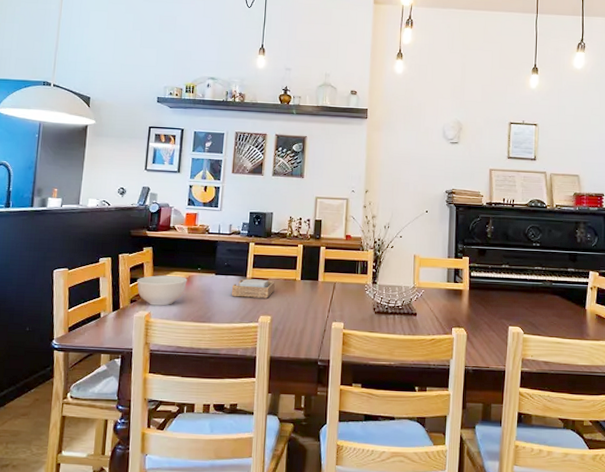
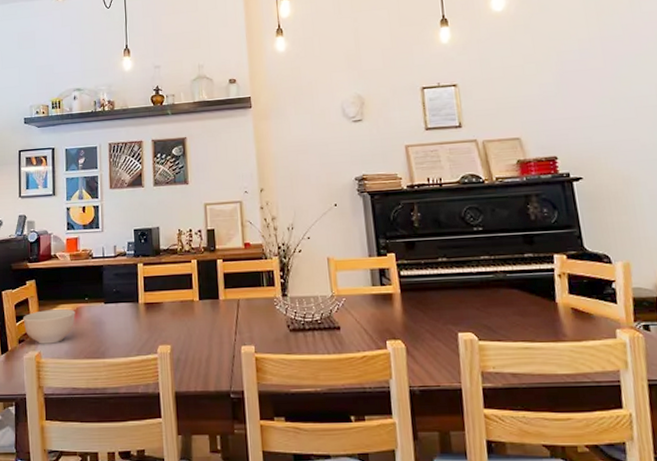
napkin holder: present [231,279,275,299] -> none [123,303,171,327]

